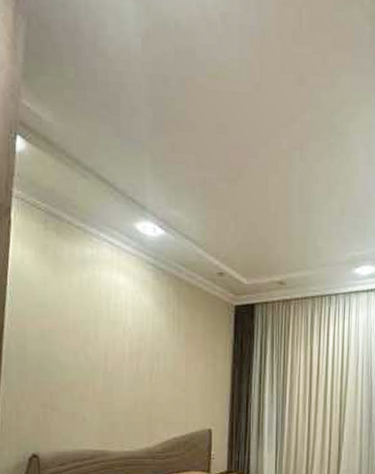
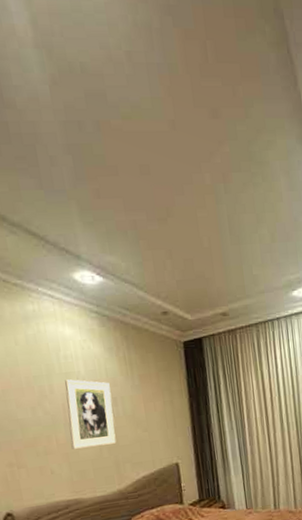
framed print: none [107,328,154,400] -> present [64,379,116,449]

